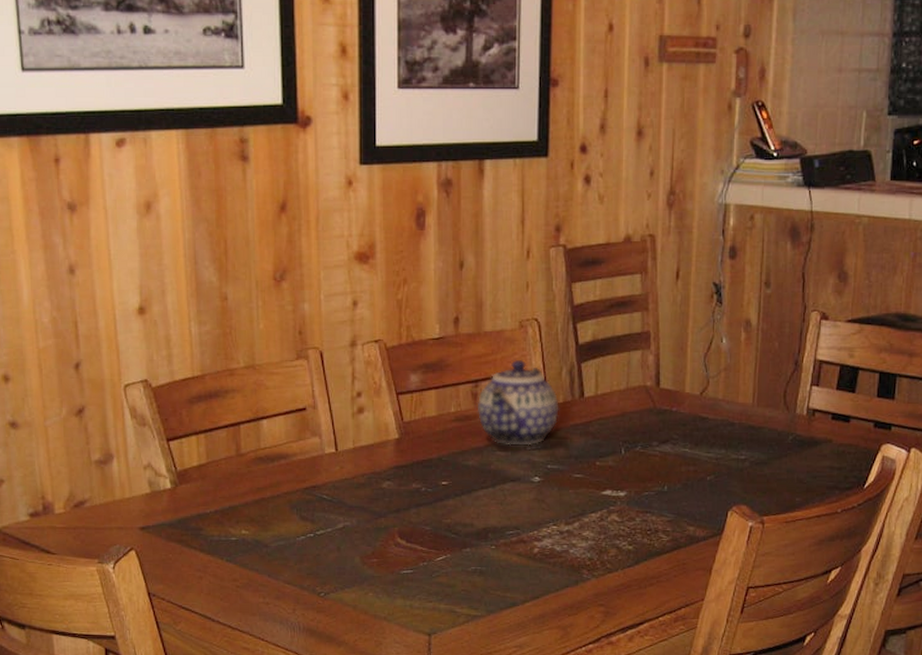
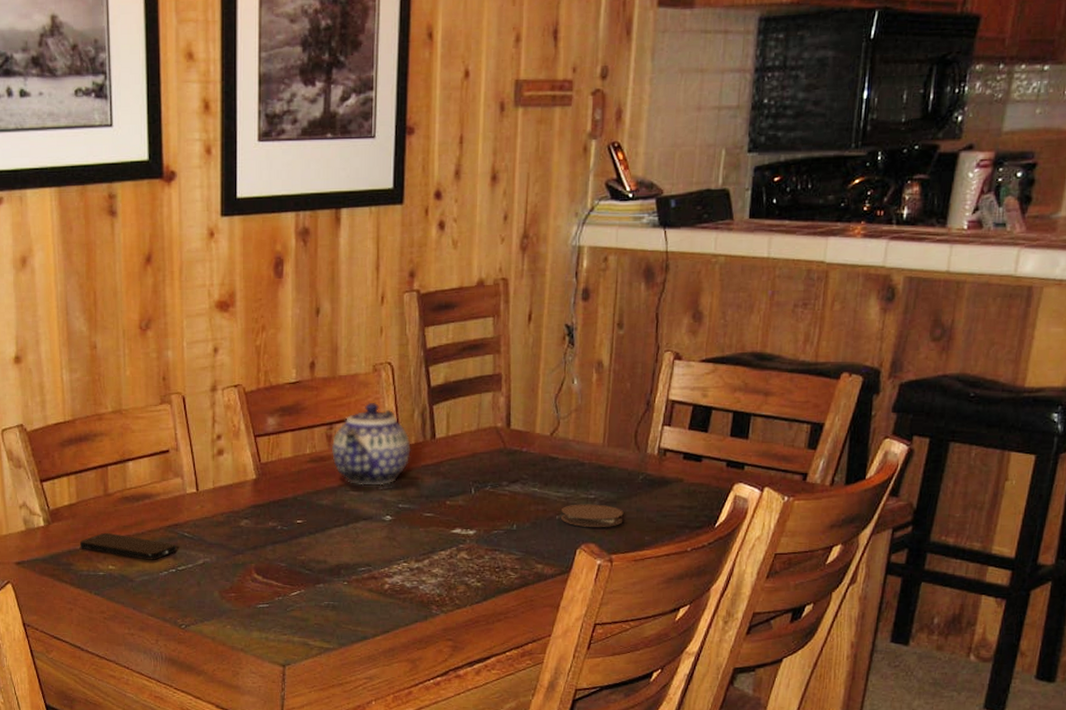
smartphone: none [209,495,315,524] -> present [79,532,176,560]
coaster: none [711,464,774,488] -> present [560,504,624,527]

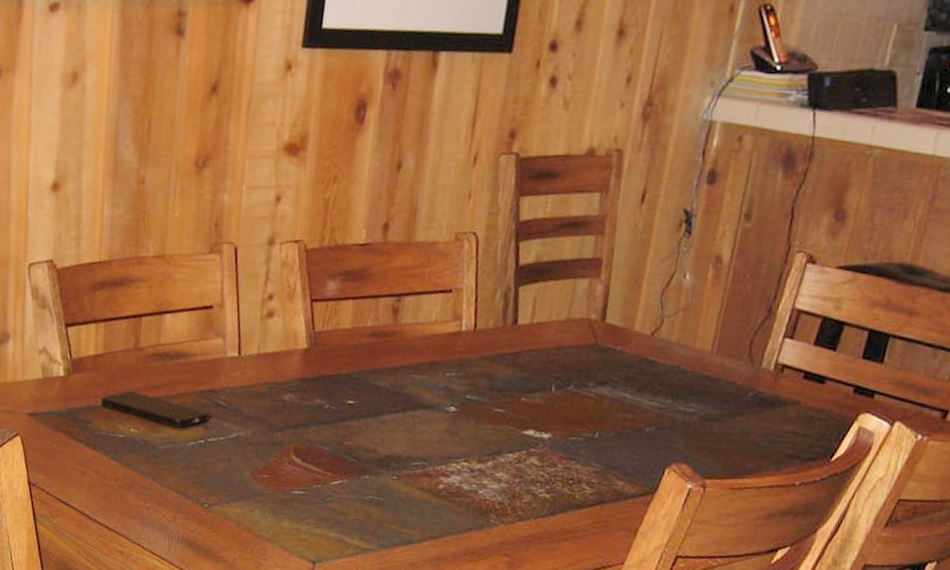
teapot: present [331,402,412,486] -> none [395,275,489,372]
coaster: present [560,504,624,527] -> none [651,416,726,448]

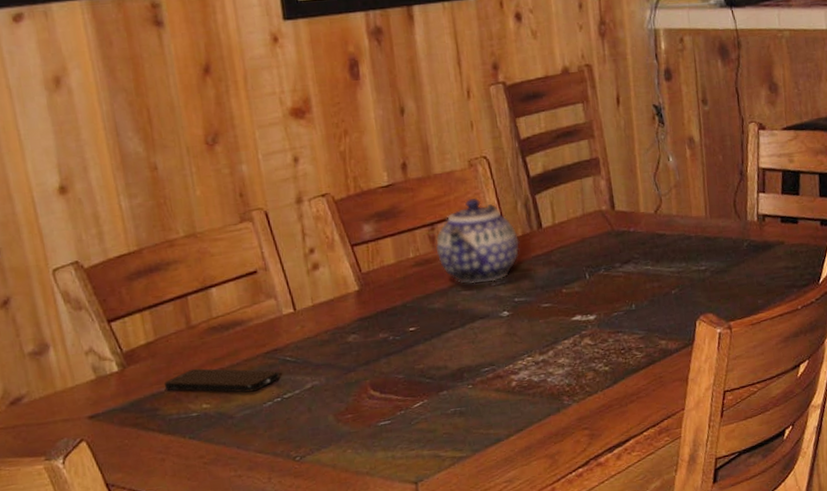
teapot: none [395,275,489,372] -> present [435,197,520,284]

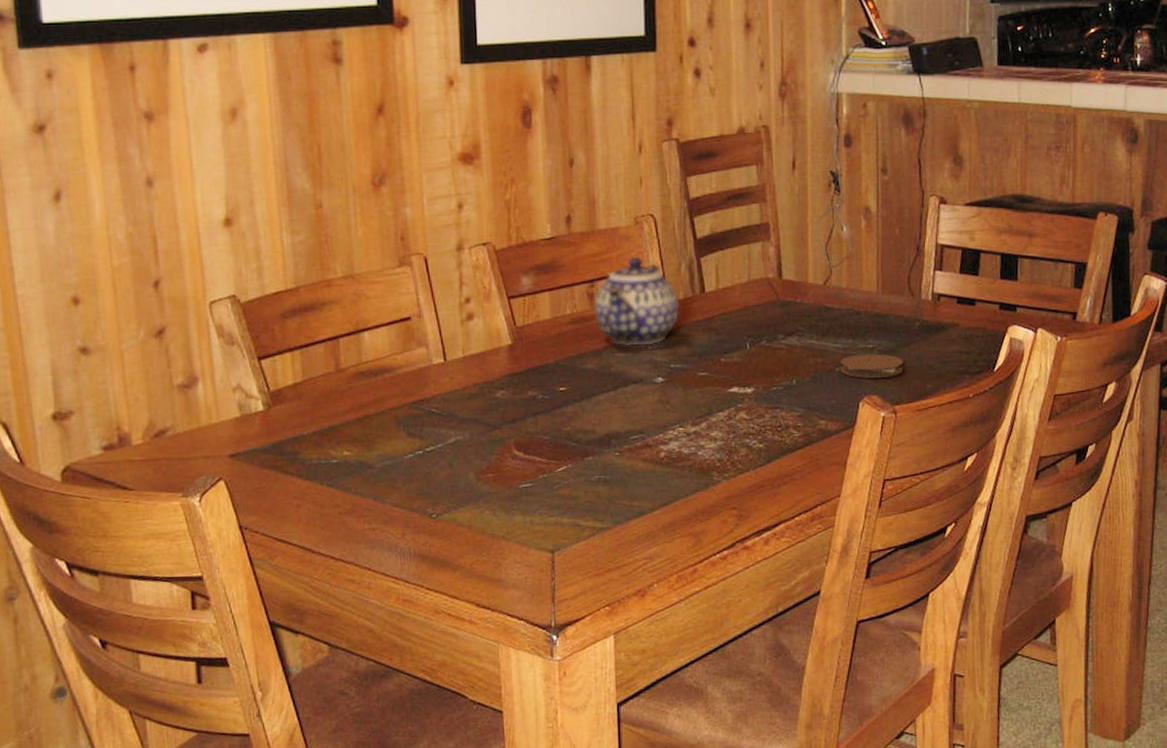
smartphone: present [163,368,280,393] -> none [307,413,423,442]
coaster: none [676,274,736,299] -> present [840,353,904,378]

